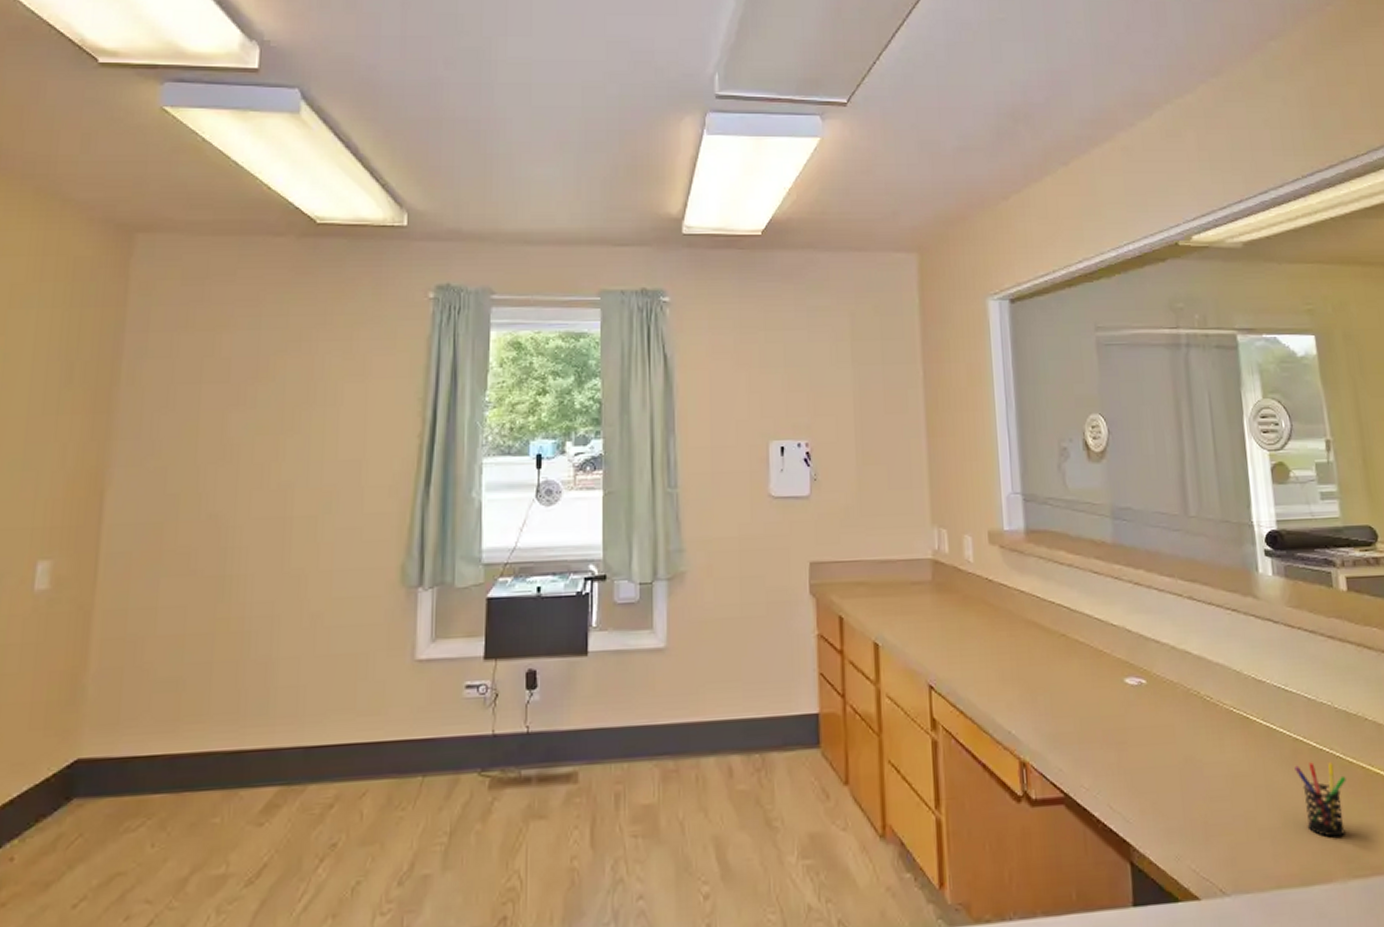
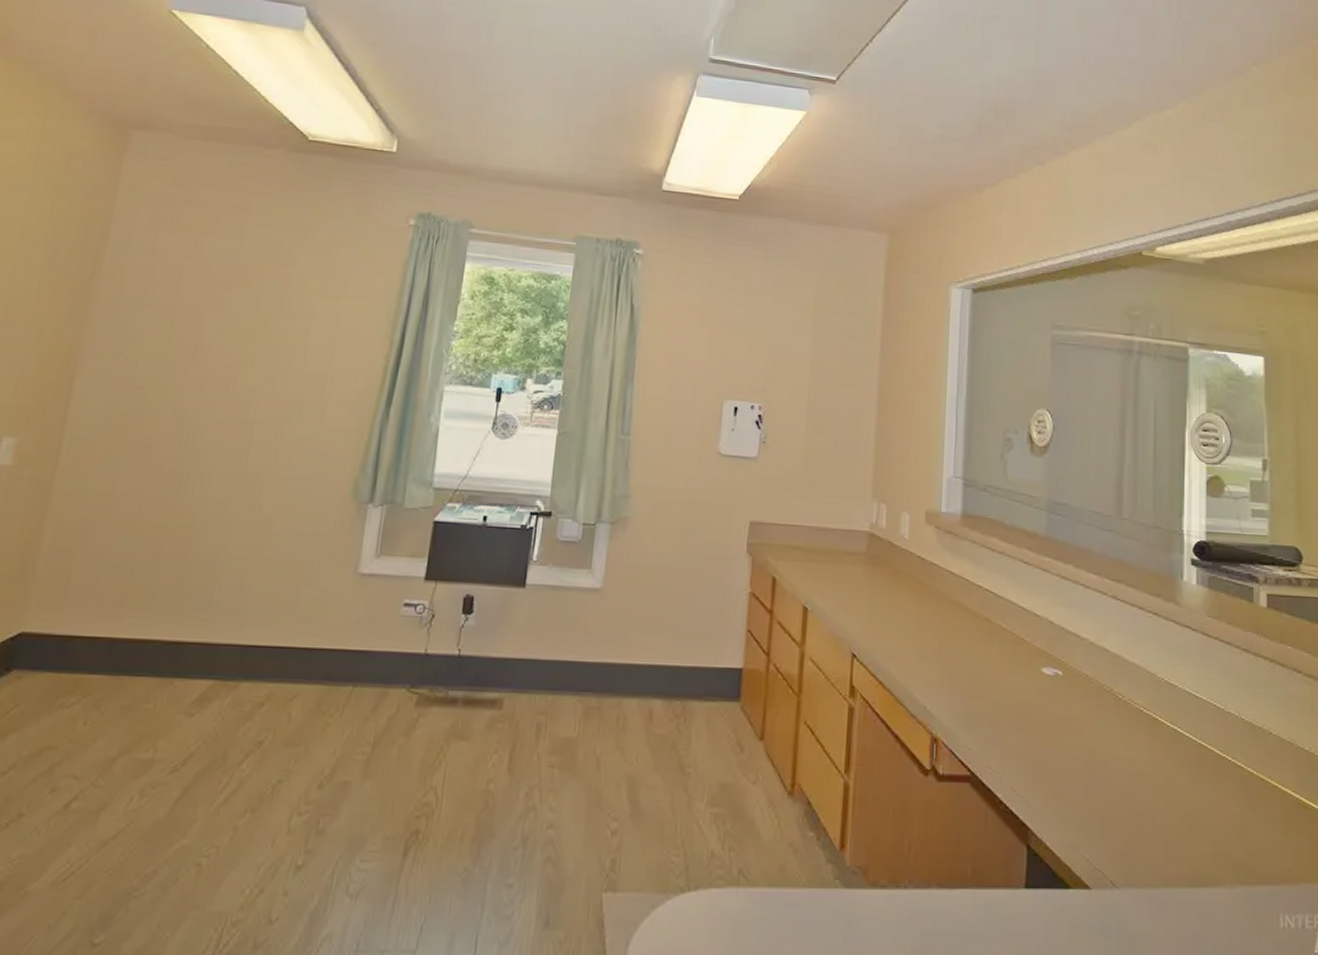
pen holder: present [1294,762,1346,838] -> none [1196,769,1245,844]

